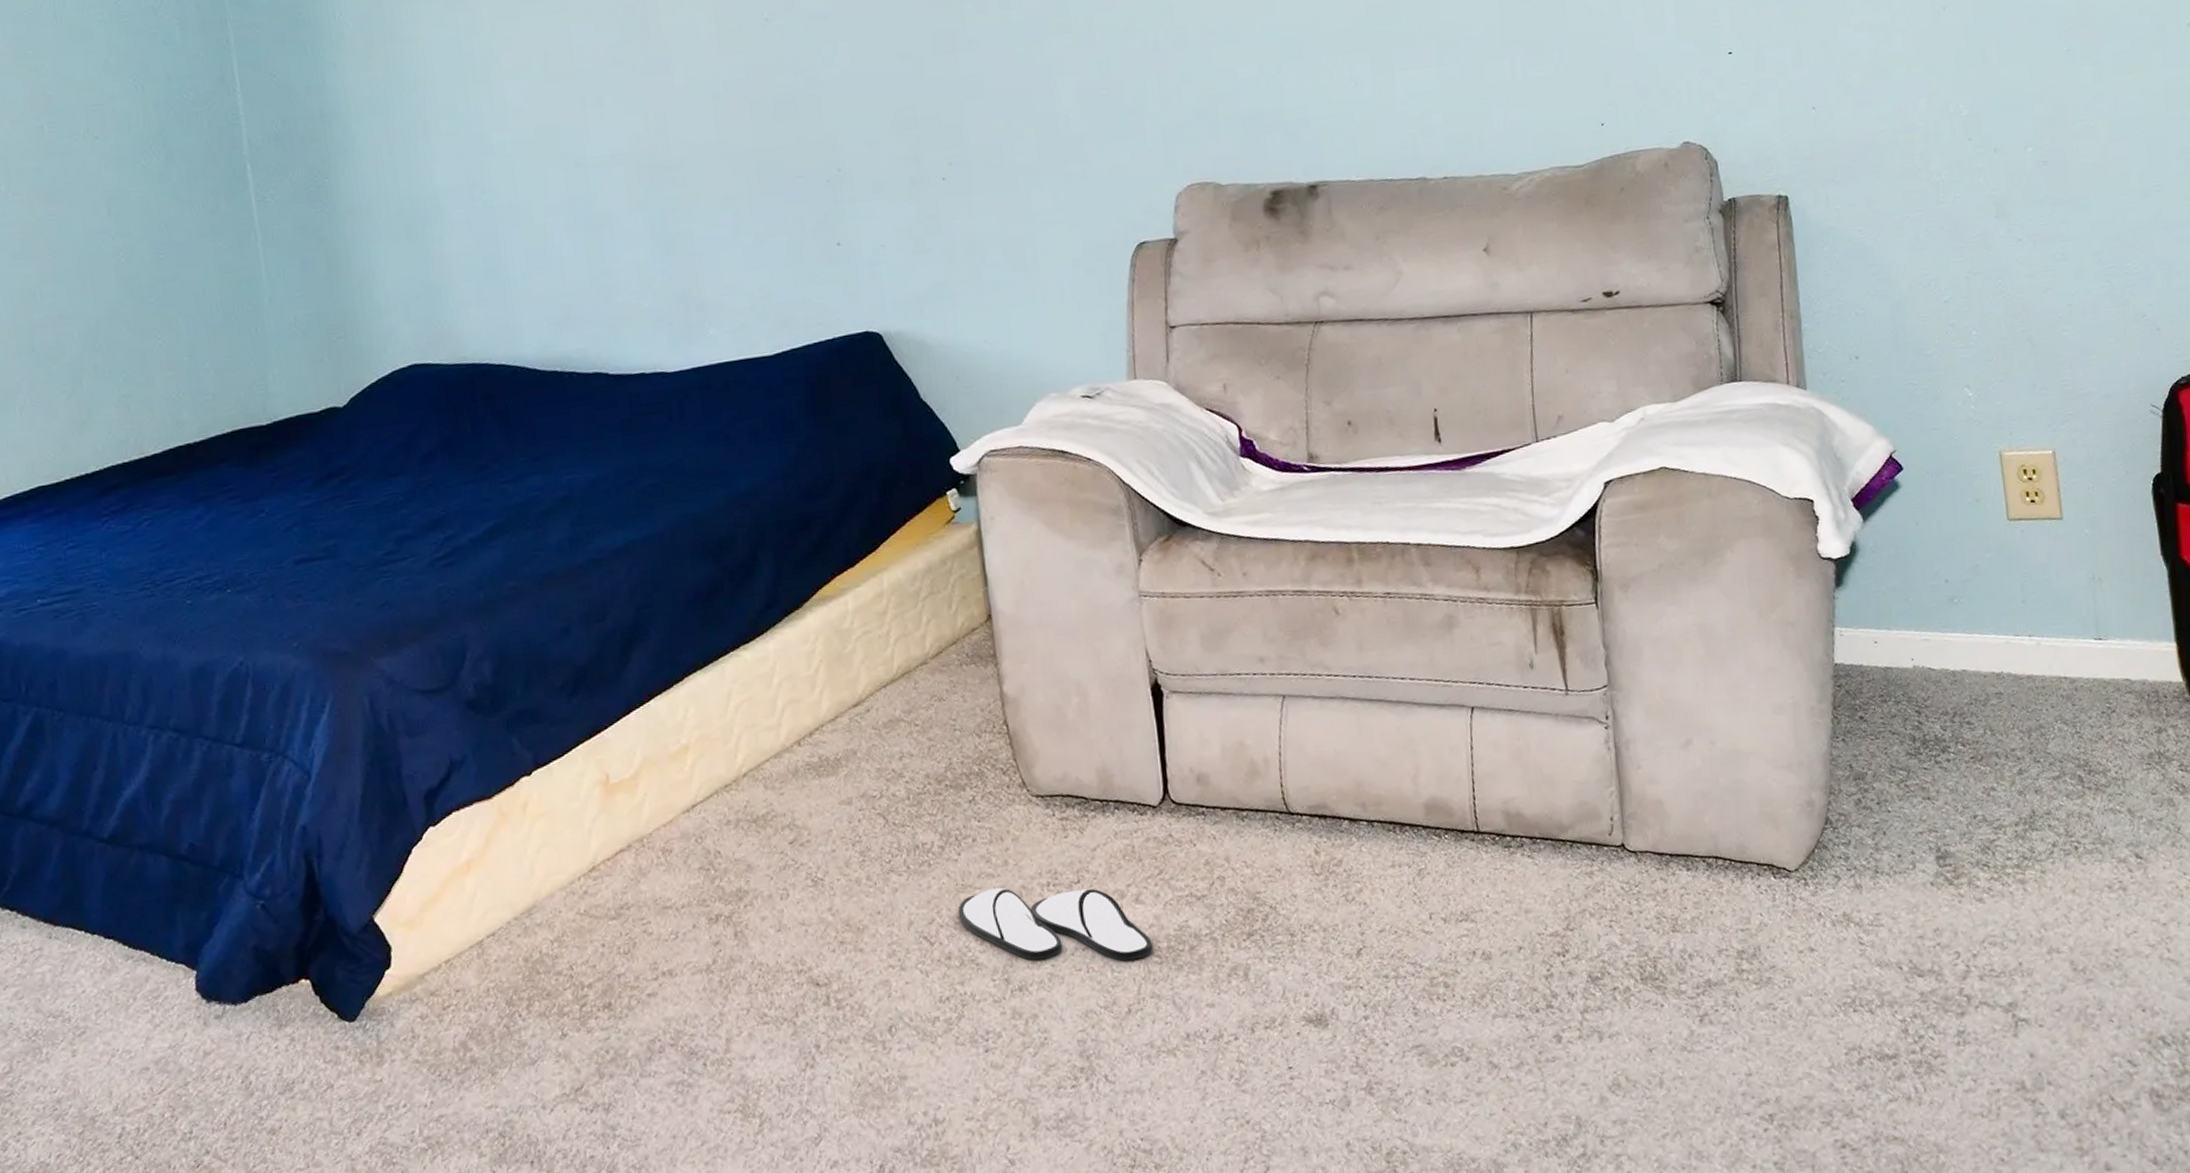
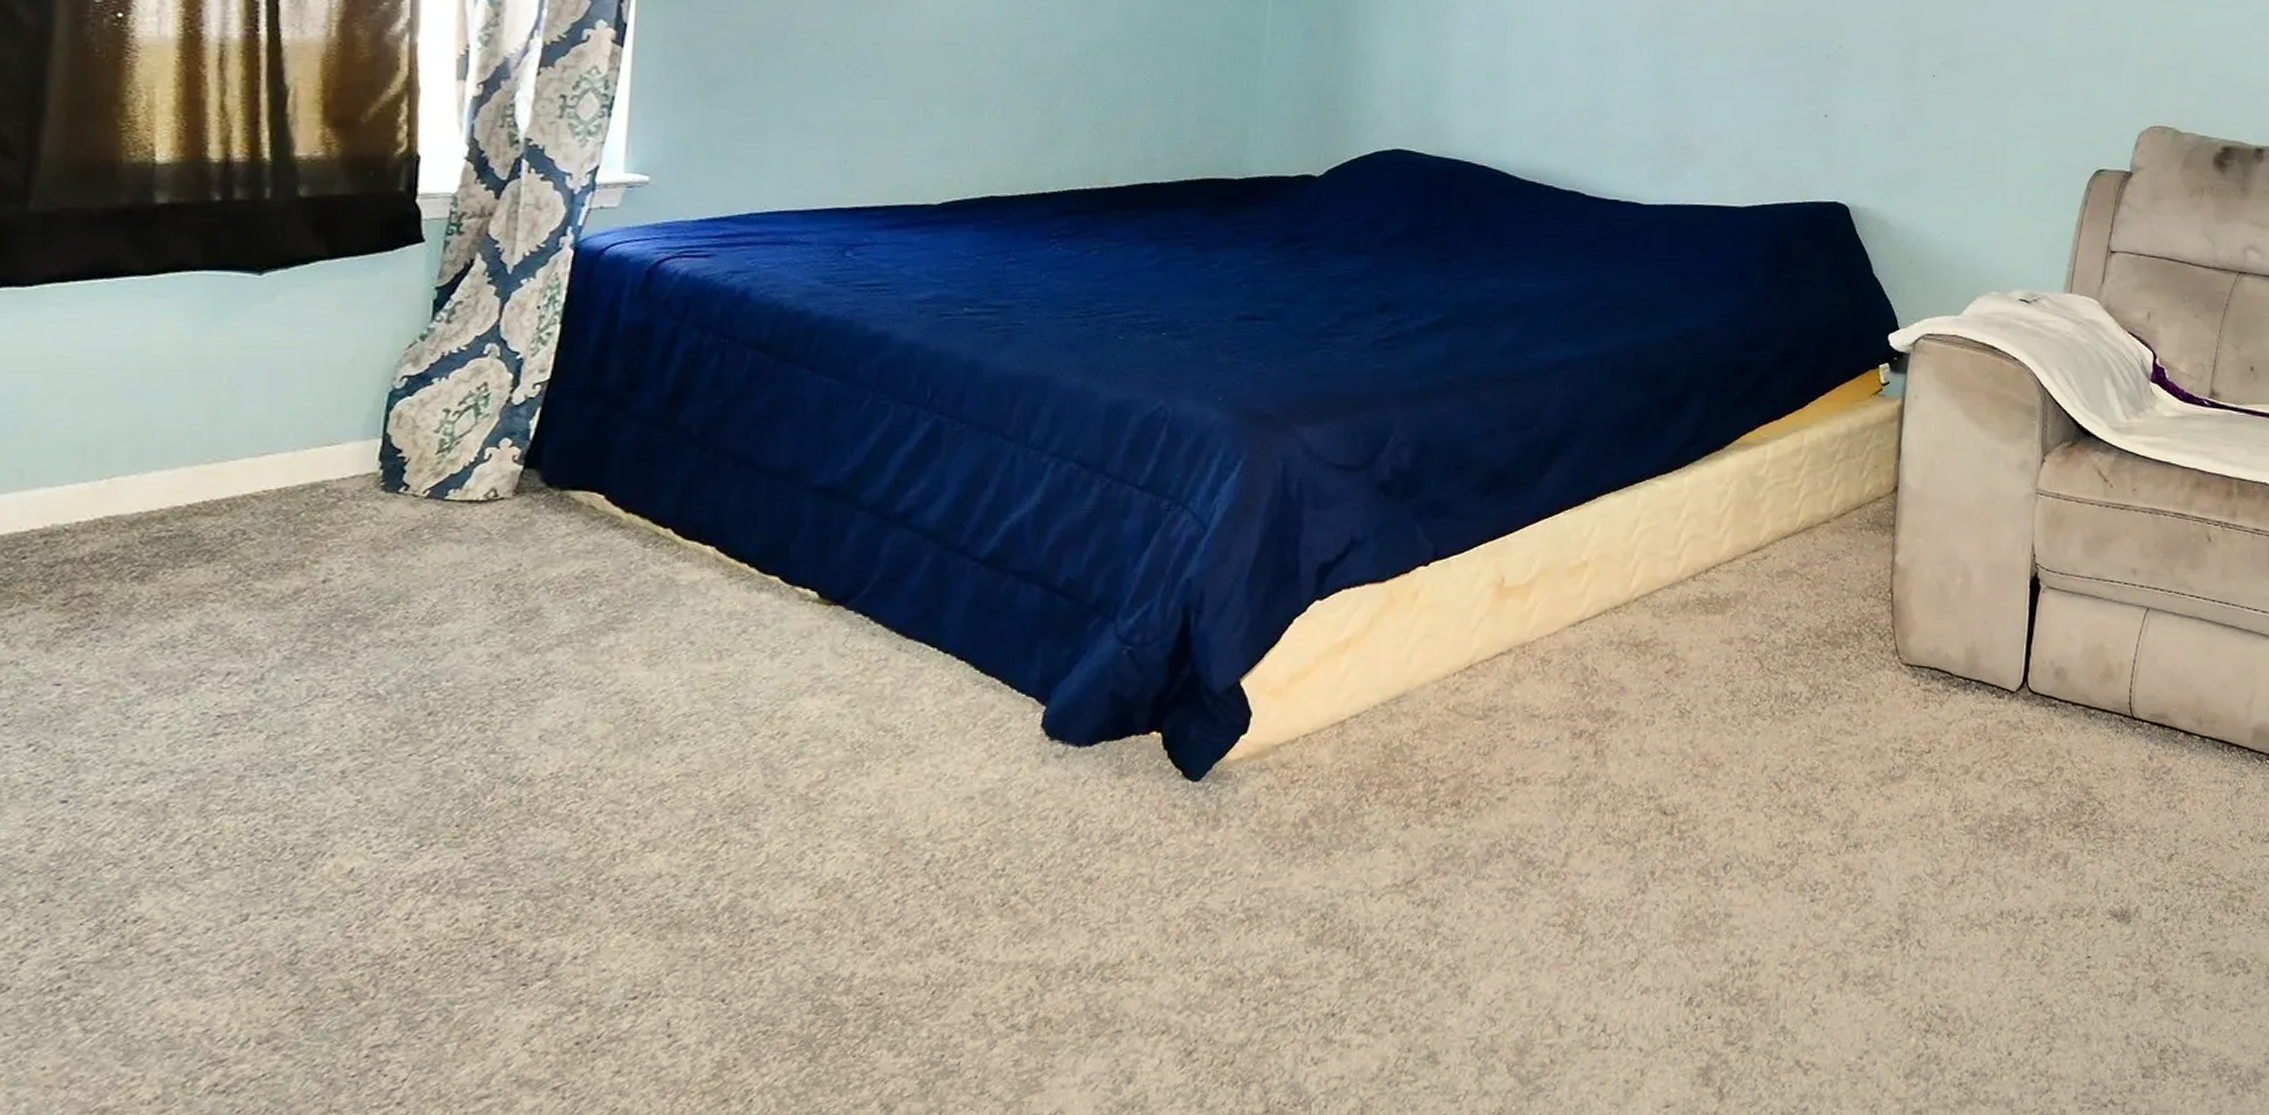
slippers: present [957,887,1153,961] -> none [1811,746,1986,834]

